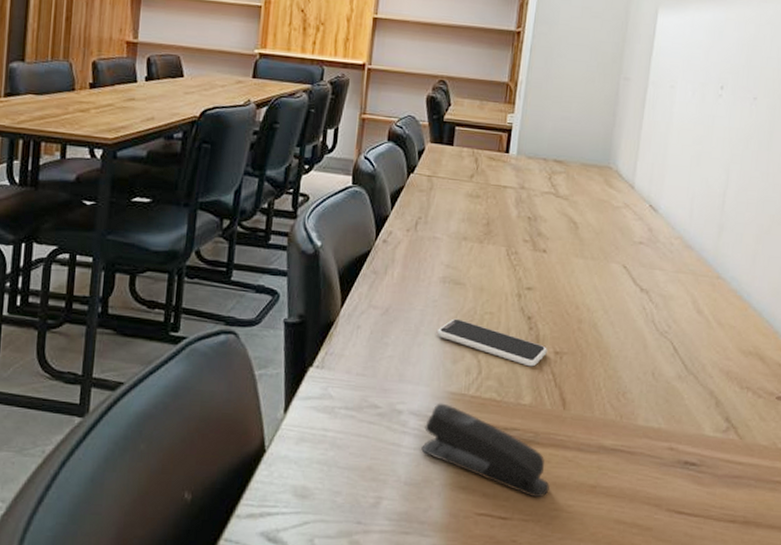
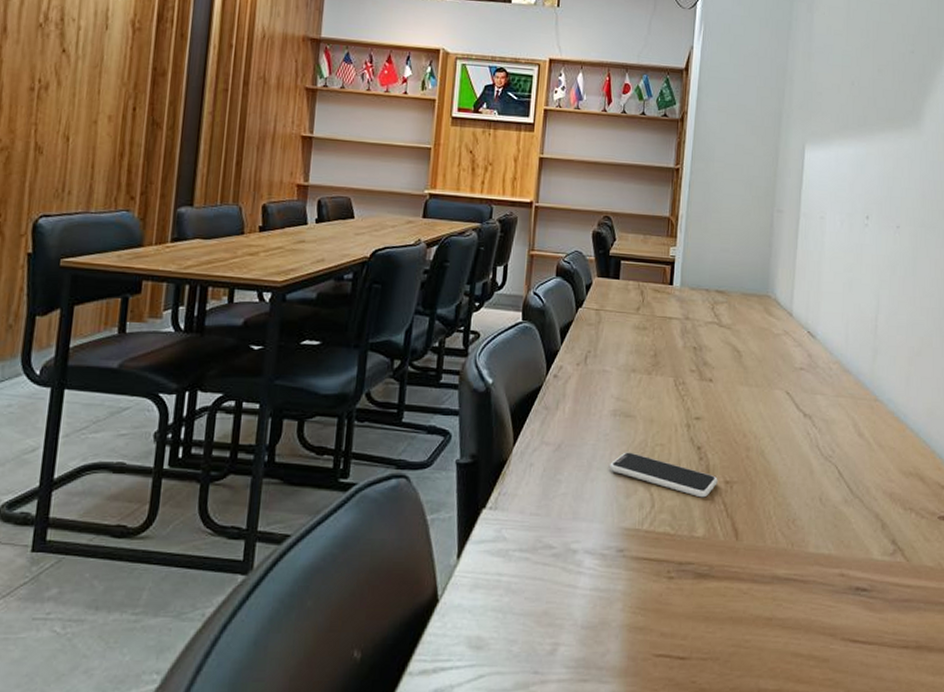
stapler: present [421,403,551,498] -> none [597,539,727,635]

